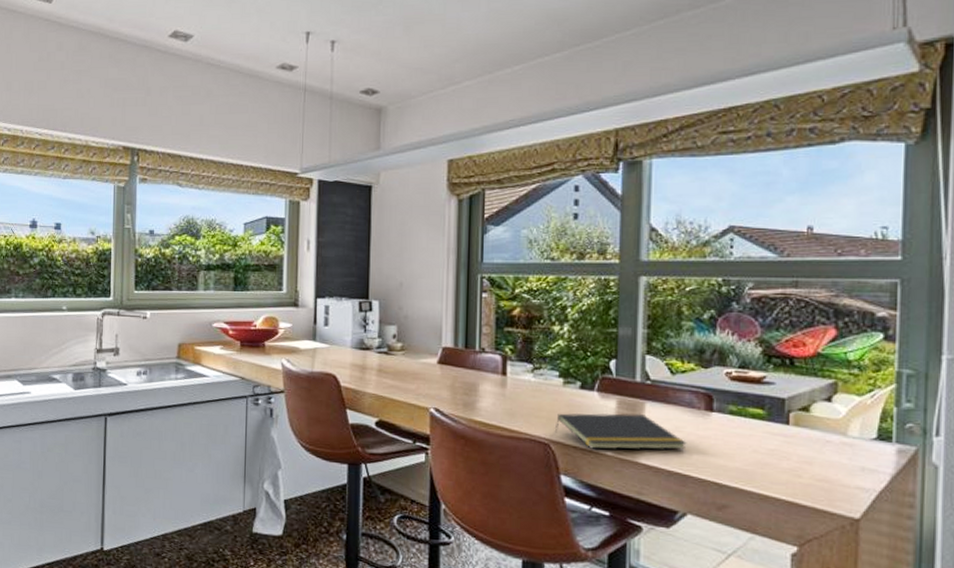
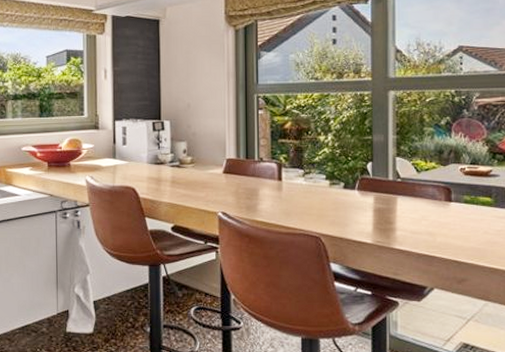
notepad: present [554,413,687,451] -> none [323,206,432,239]

